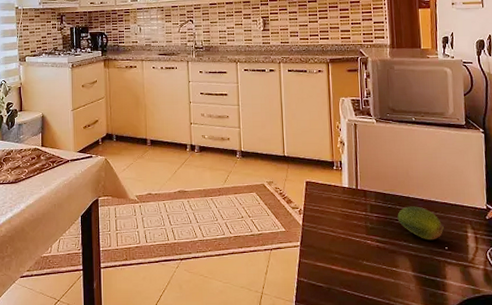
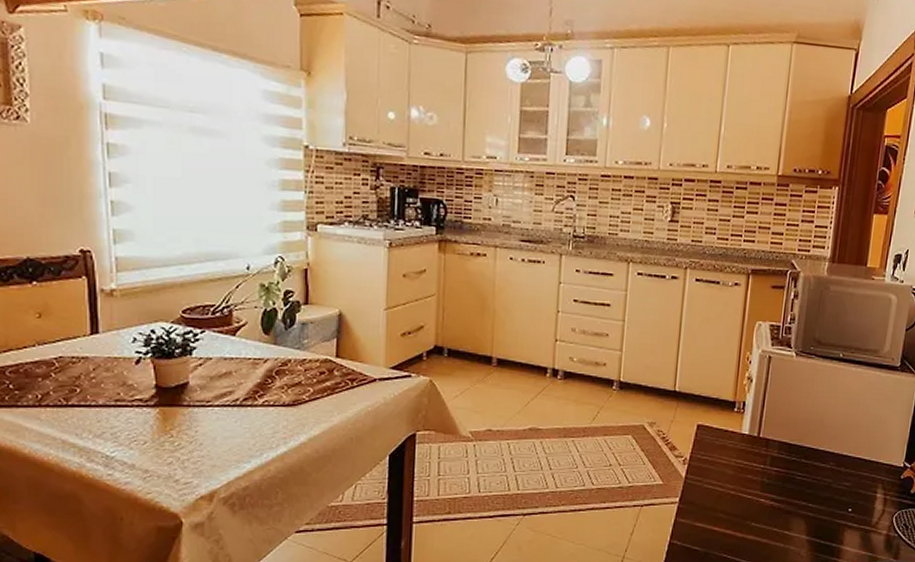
fruit: present [397,206,445,240] -> none [800,460,853,501]

